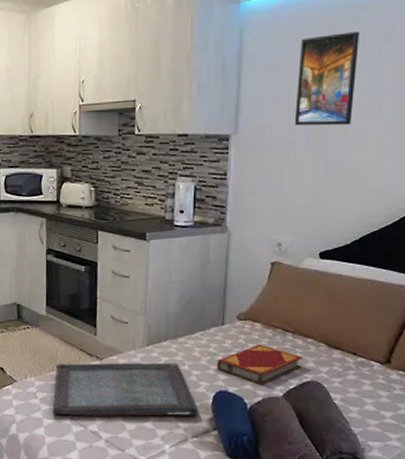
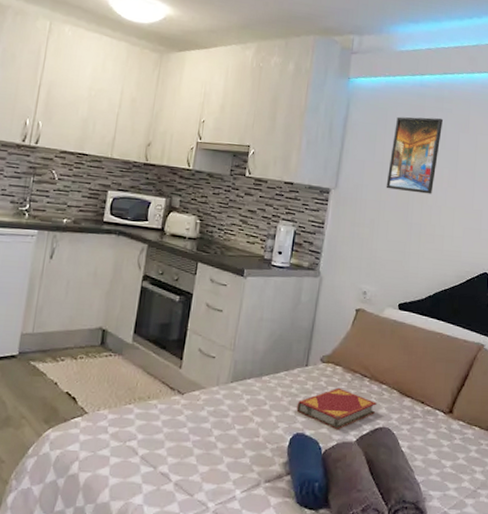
serving tray: present [52,362,199,416] -> none [122,395,275,460]

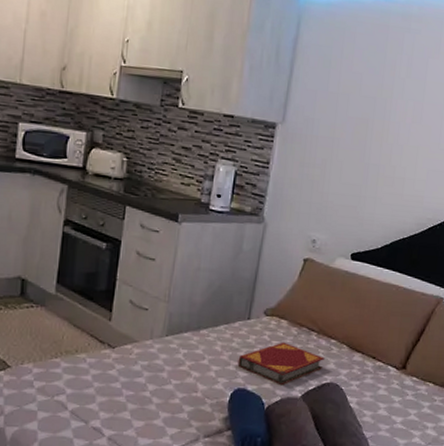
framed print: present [386,116,443,194] -> none [340,38,409,131]

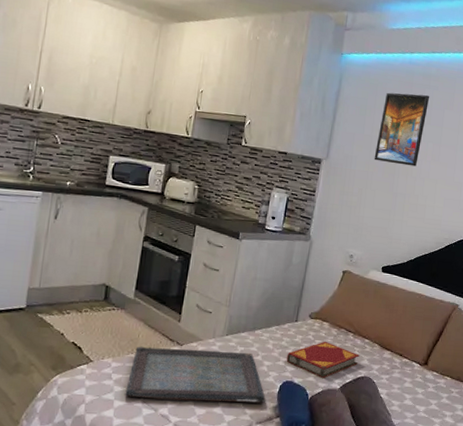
serving tray: none [50,349,214,415] -> present [125,346,266,404]
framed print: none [340,38,409,131] -> present [374,92,429,167]

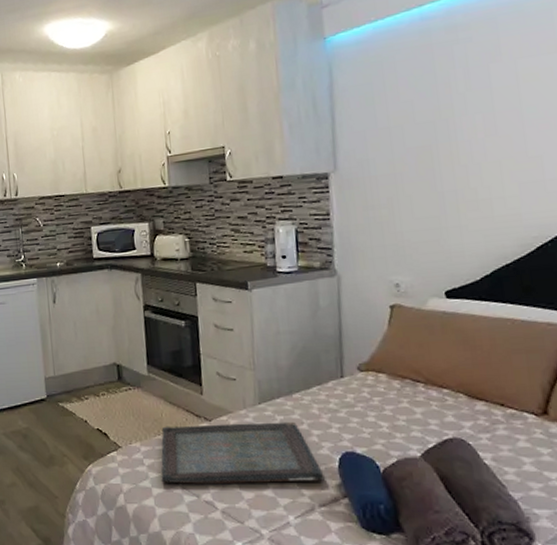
hardback book: present [286,341,359,378] -> none [339,397,441,444]
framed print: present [374,92,429,167] -> none [396,52,465,157]

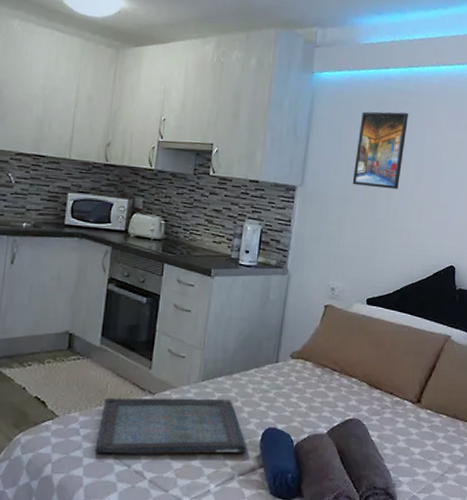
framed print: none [396,52,465,157] -> present [352,111,408,190]

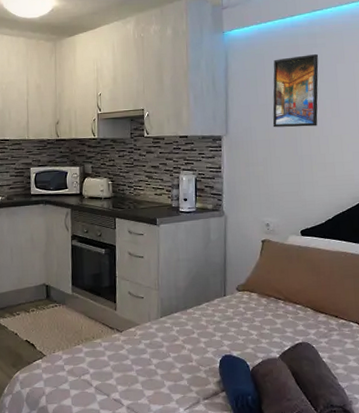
serving tray: present [94,397,247,454] -> none [78,331,208,385]

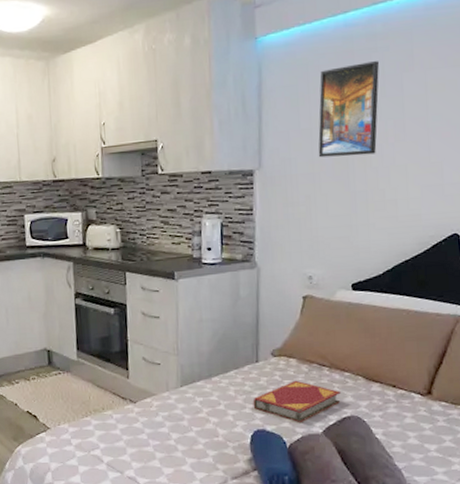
hardback book: none [221,311,294,348] -> present [253,380,341,422]

